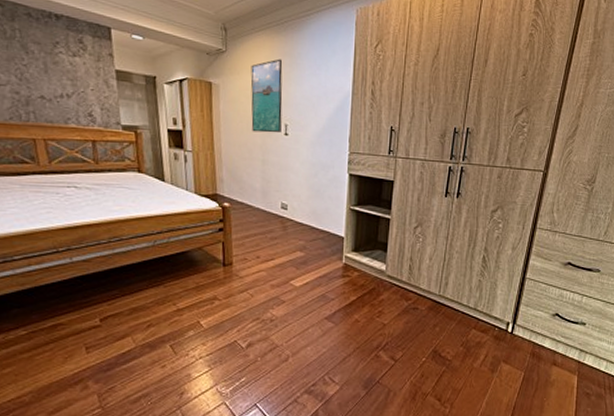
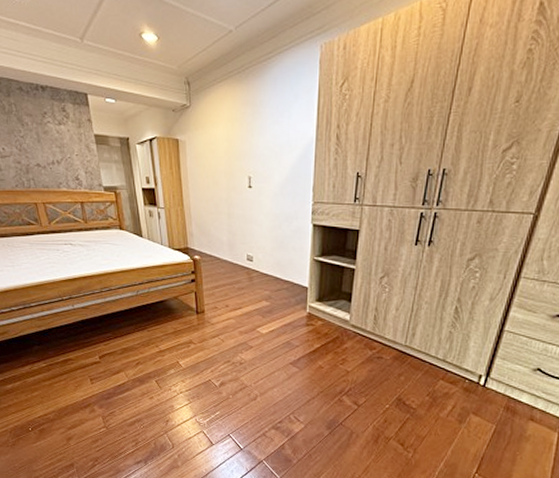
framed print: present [250,58,283,133] -> none [214,109,246,186]

